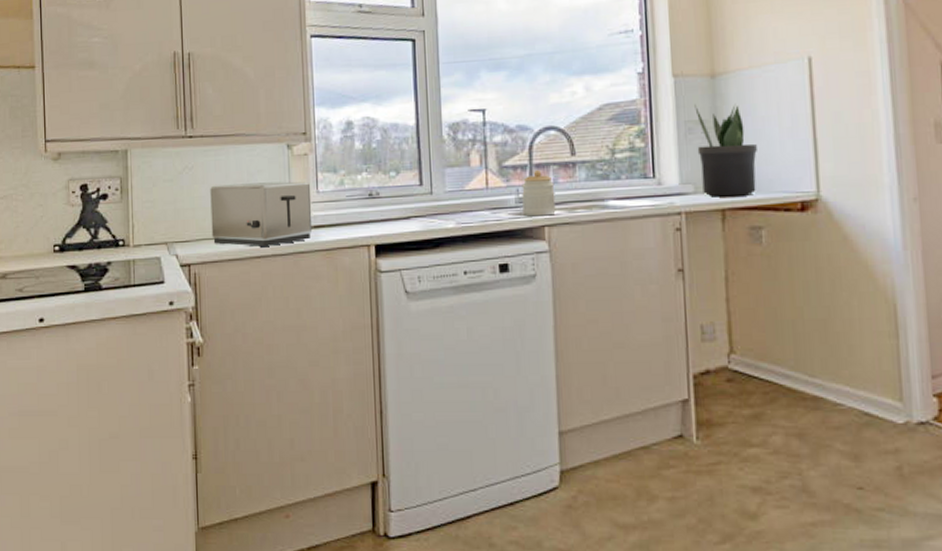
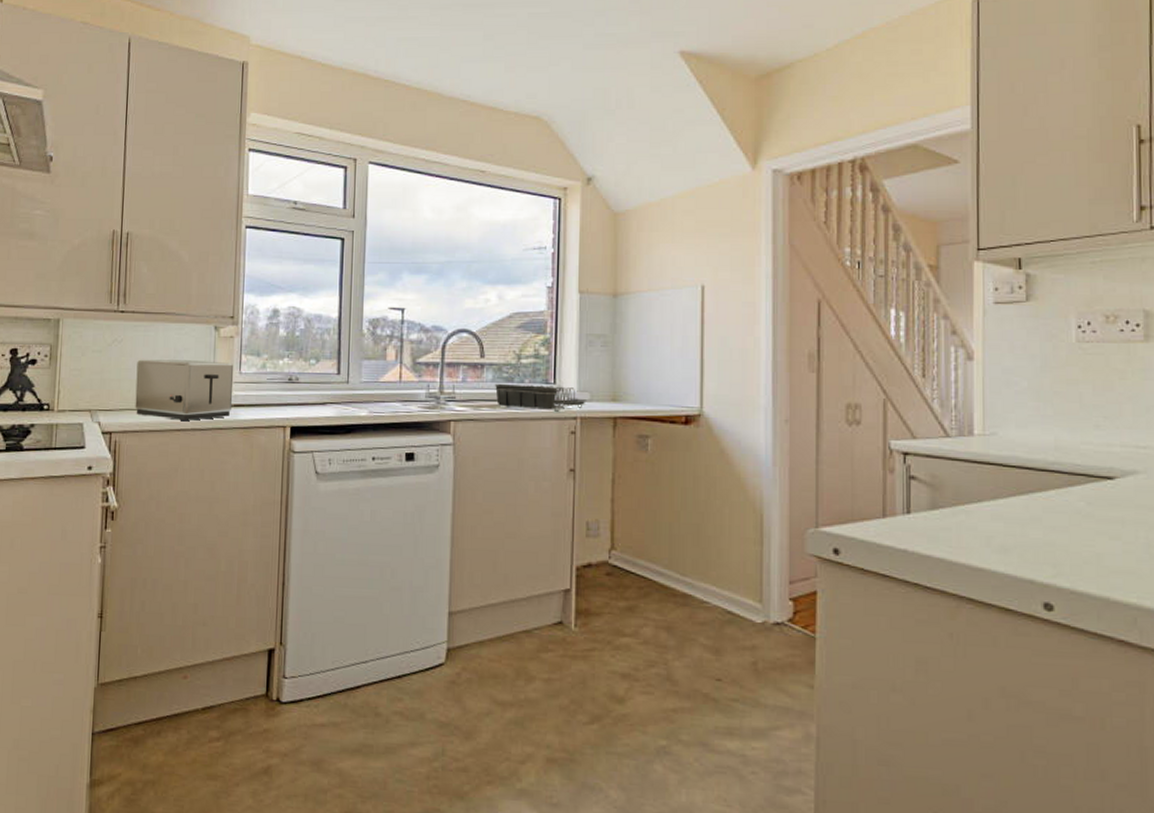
jar: present [522,170,556,217] -> none [432,369,463,412]
dish rack: none [588,179,689,208] -> present [494,384,585,412]
planter: present [694,103,757,197] -> none [596,320,650,407]

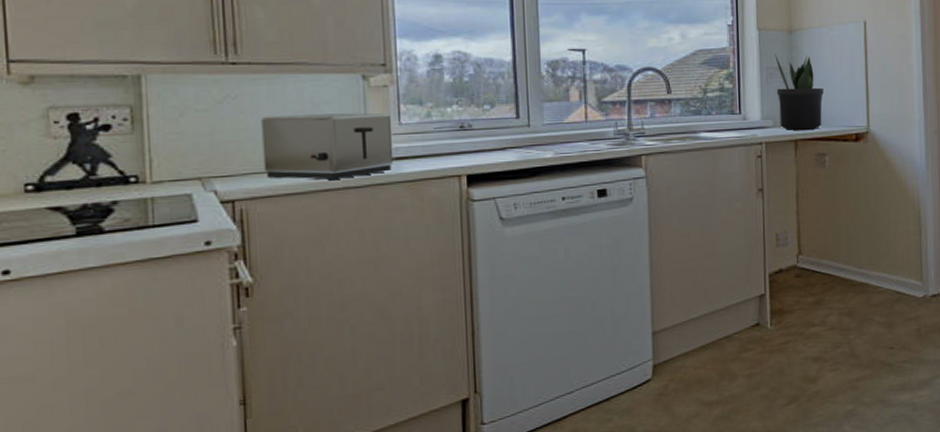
dish rack: present [494,384,585,412] -> none [682,115,769,139]
planter: none [596,320,650,407] -> present [775,54,824,130]

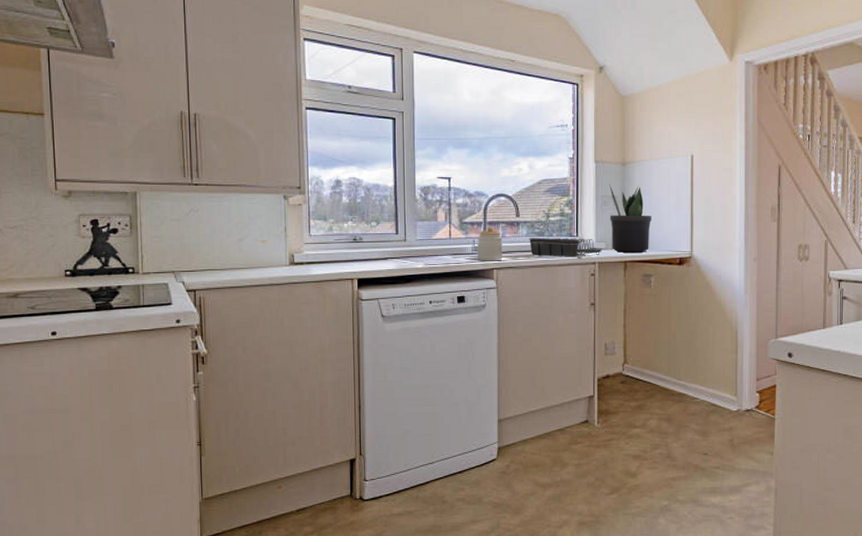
toaster: present [261,113,394,181] -> none [214,226,305,278]
jar: none [620,106,653,147] -> present [477,227,503,261]
dish rack: none [682,115,769,139] -> present [528,238,602,258]

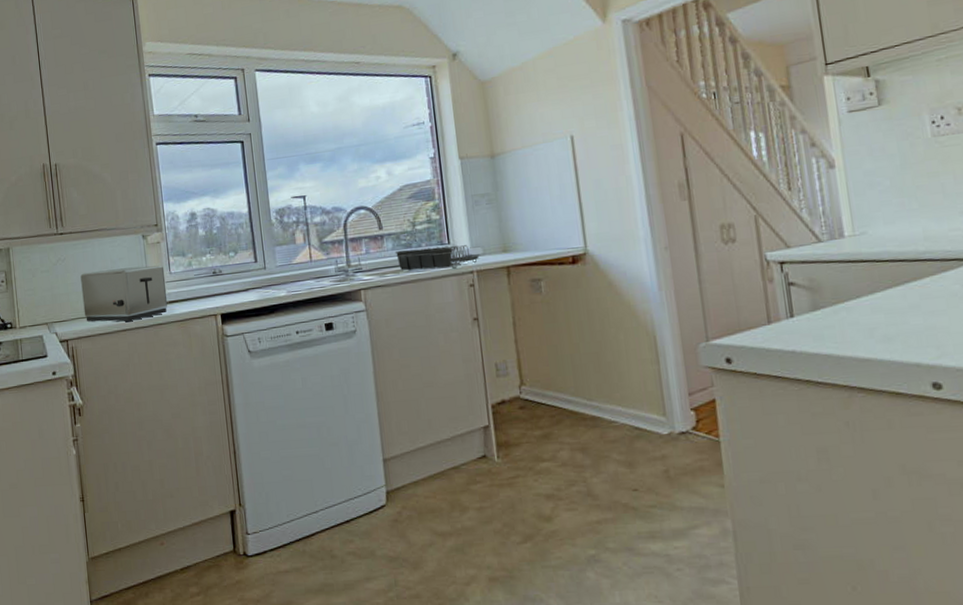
toaster: none [214,226,305,278] -> present [80,265,168,322]
jar: present [477,227,503,261] -> none [339,244,370,283]
planter: present [609,184,652,253] -> none [479,178,535,257]

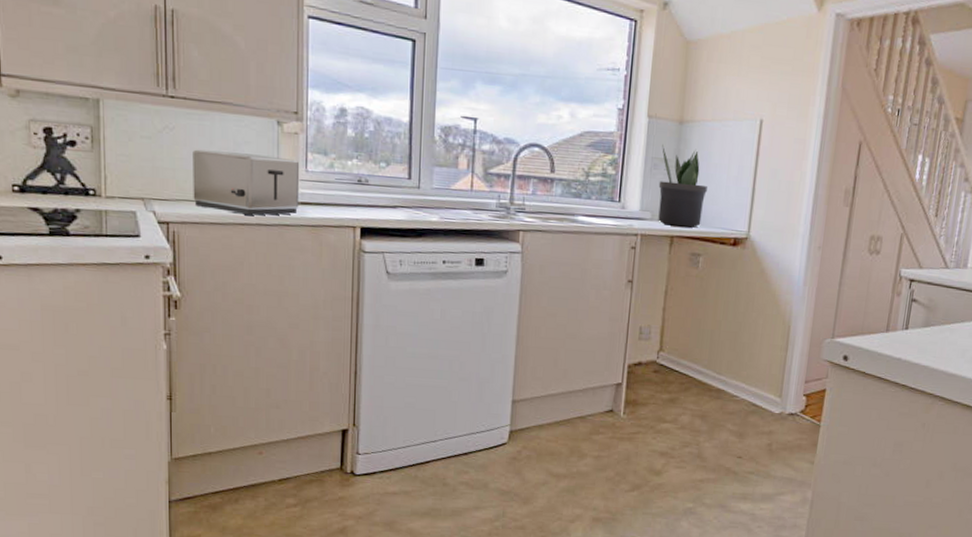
dish rack: present [395,245,479,271] -> none [562,199,646,228]
planter: none [479,178,535,257] -> present [658,144,707,228]

